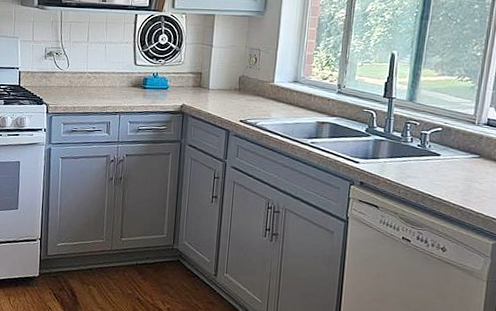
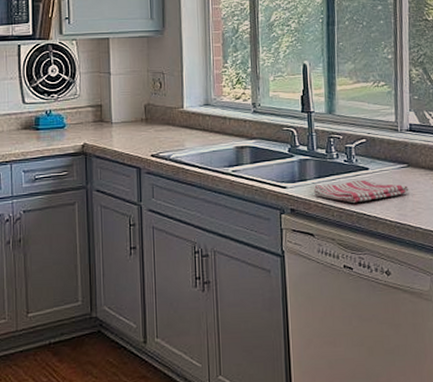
dish towel: none [384,162,477,184] -> present [313,179,409,203]

